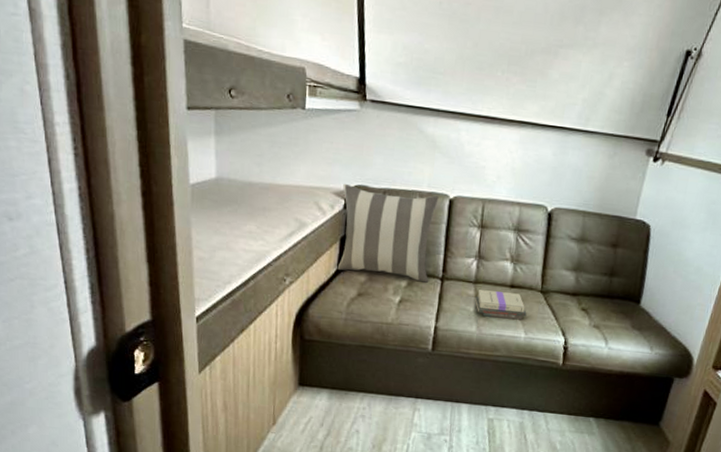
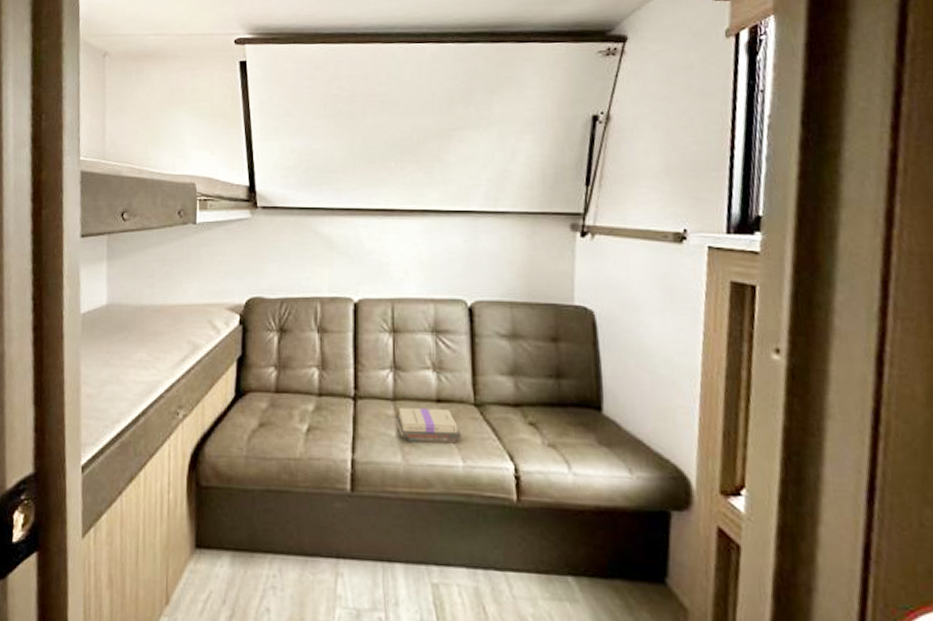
pillow: present [337,183,439,283] -> none [235,297,342,404]

